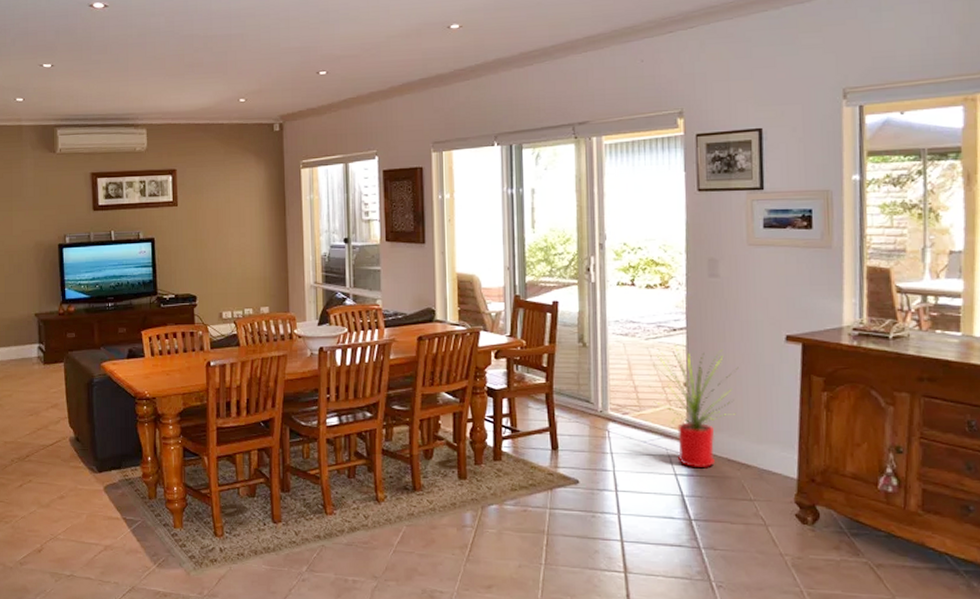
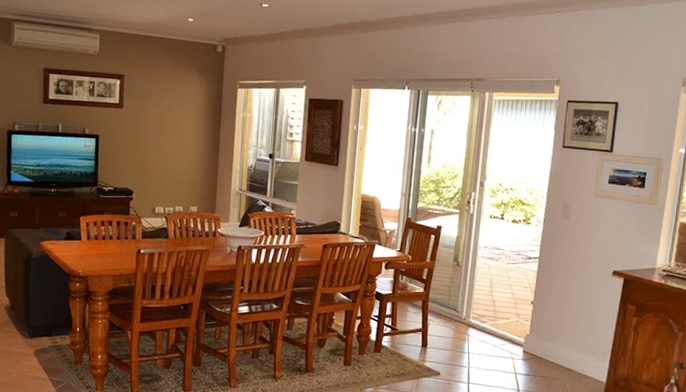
house plant: present [648,343,739,469] -> none [504,269,575,370]

